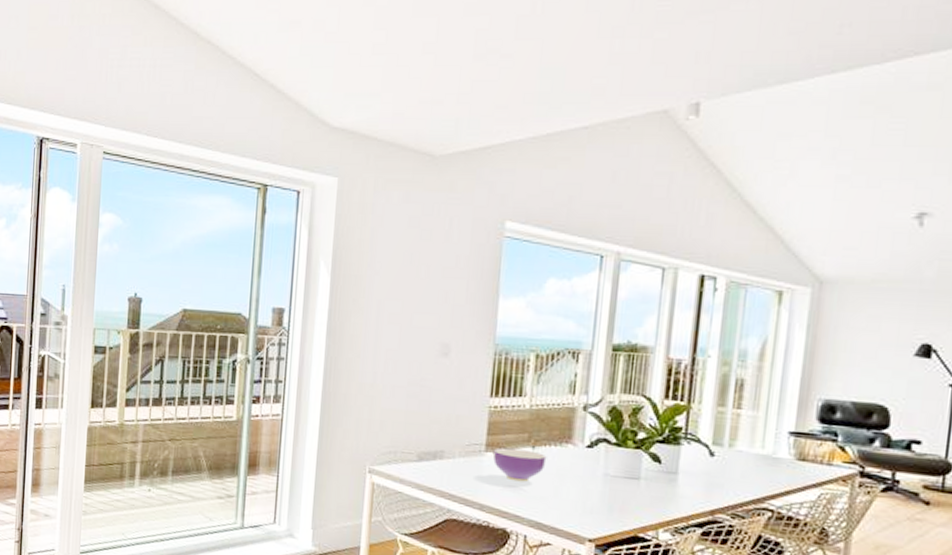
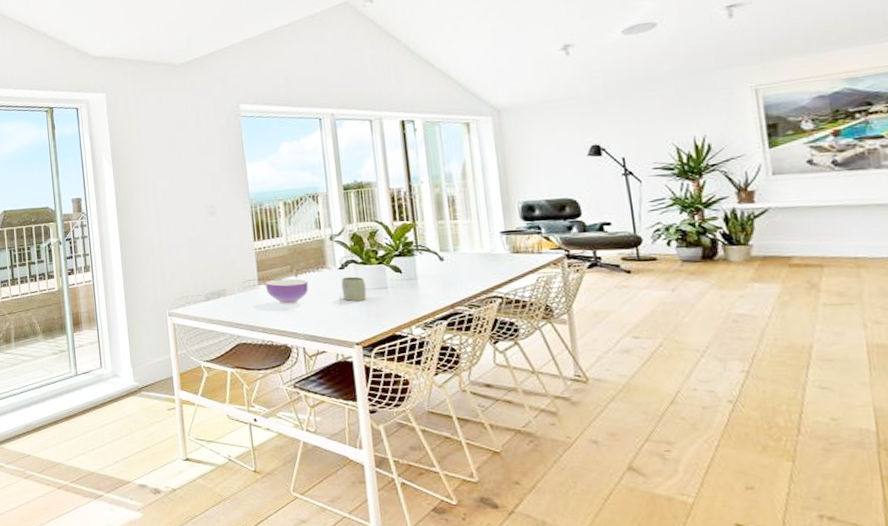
mug: none [584,458,616,490] -> present [341,276,367,301]

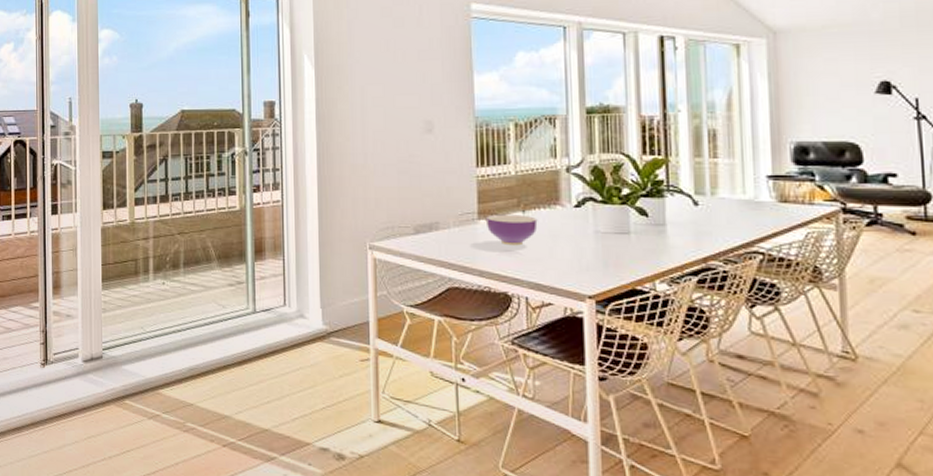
mug: present [341,276,367,301] -> none [575,217,606,246]

